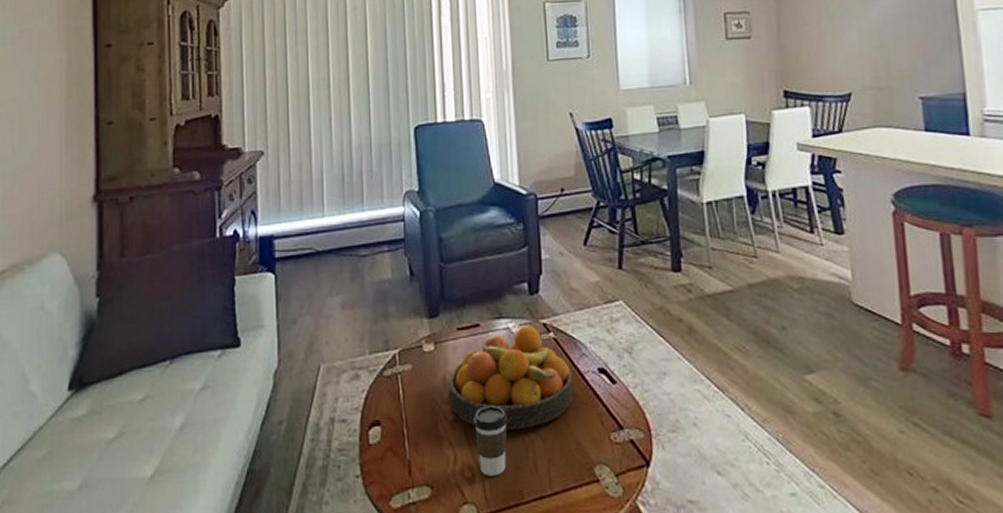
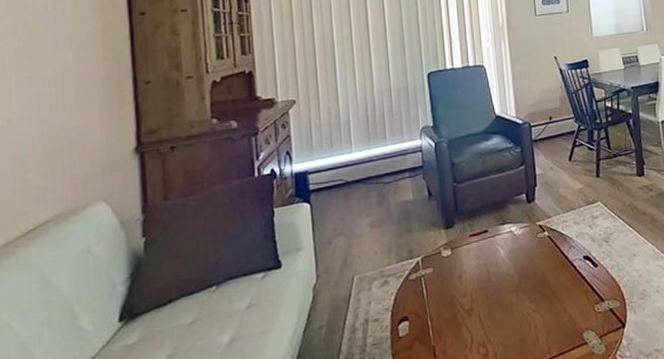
fruit bowl: present [448,325,574,430] -> none [463,228,566,312]
coffee cup: present [474,406,508,476] -> none [486,294,514,351]

